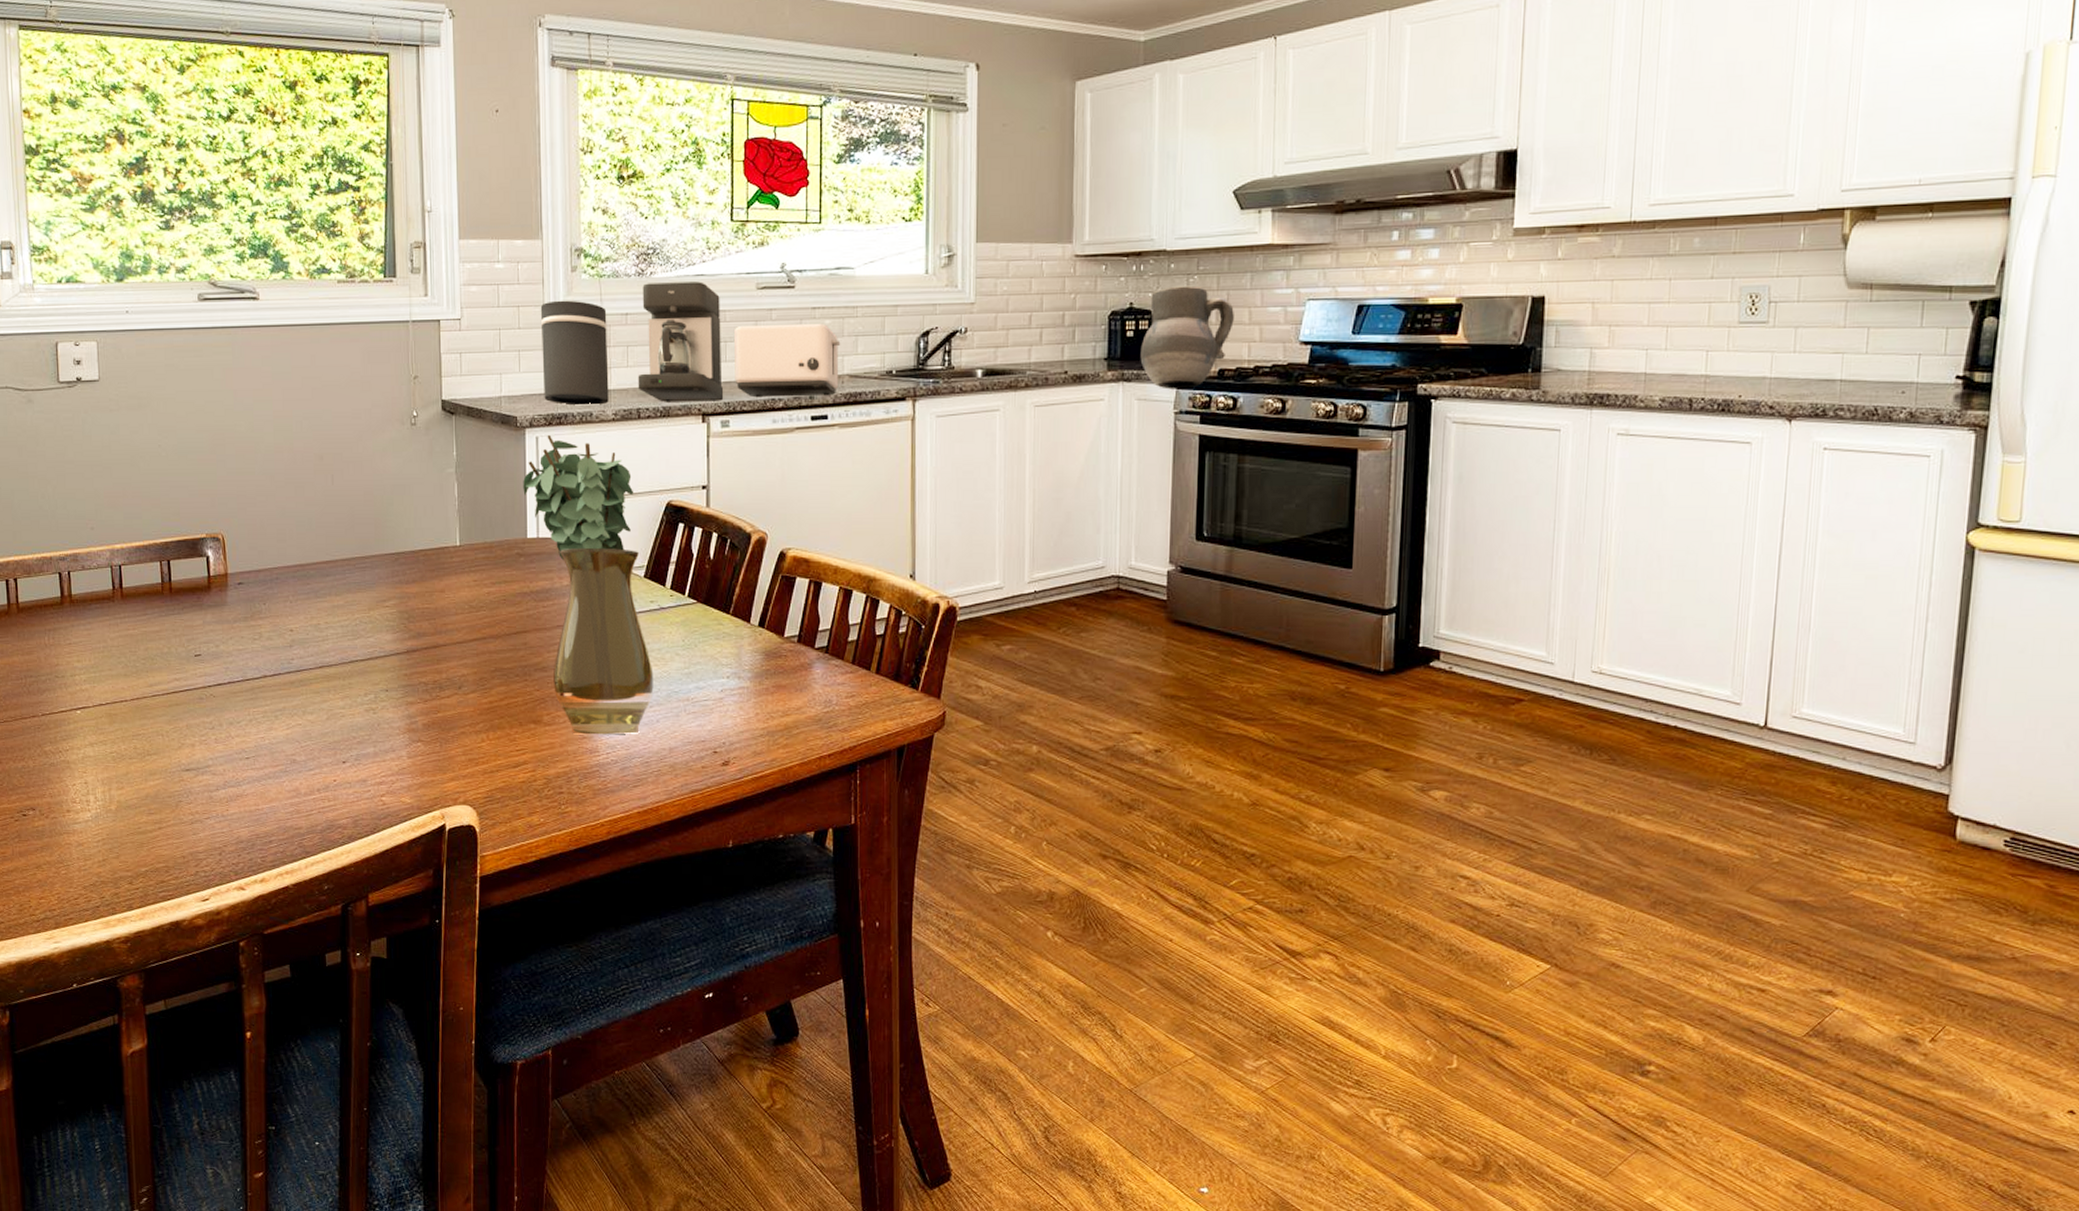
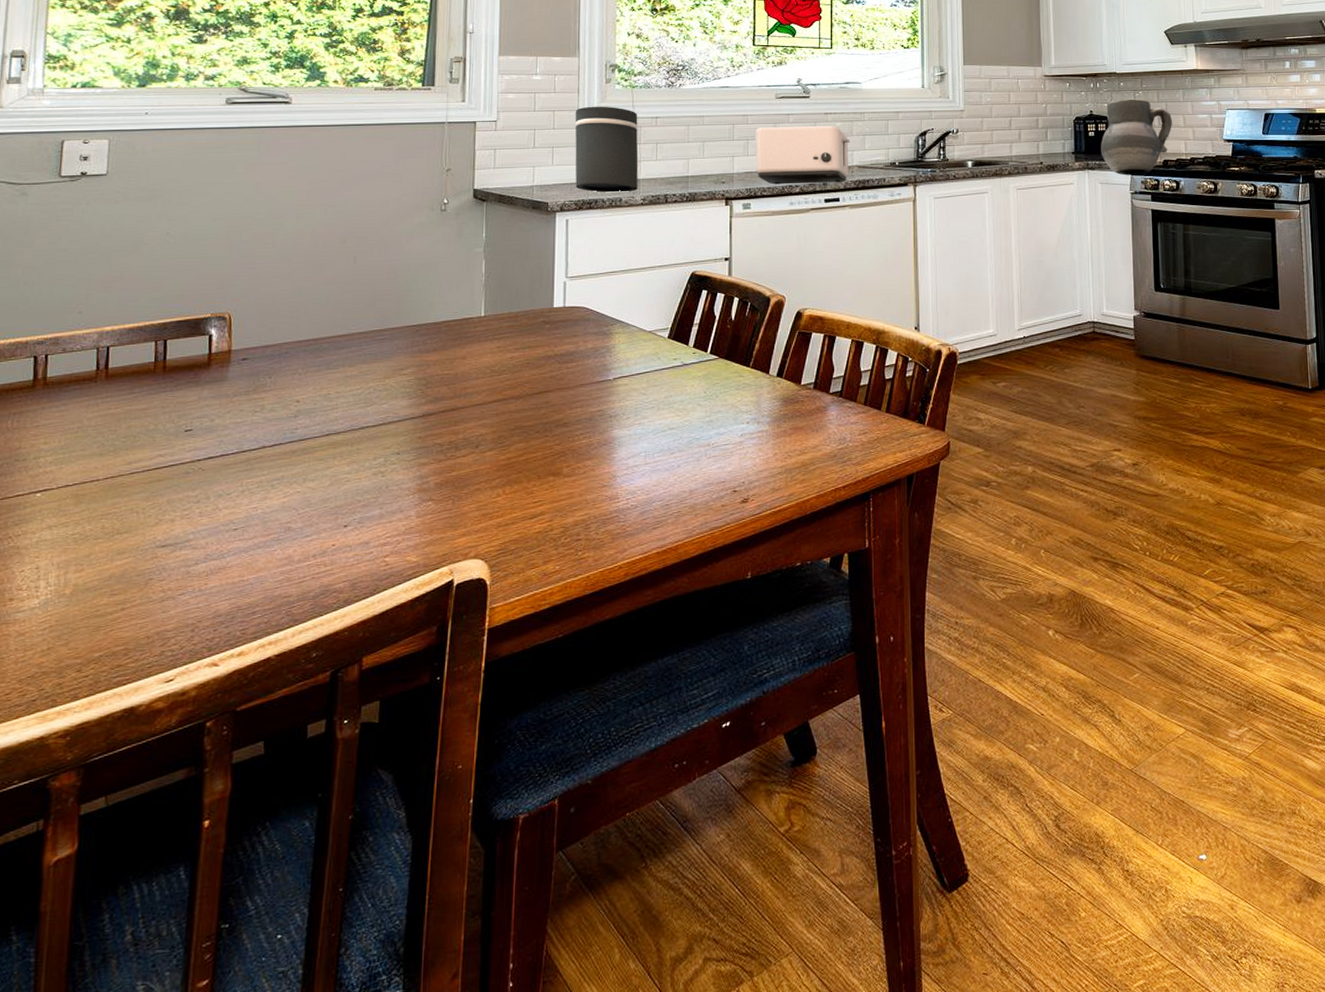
vase: present [523,435,654,735] -> none [551,218,675,484]
coffee maker: present [638,281,724,402] -> none [666,92,746,189]

